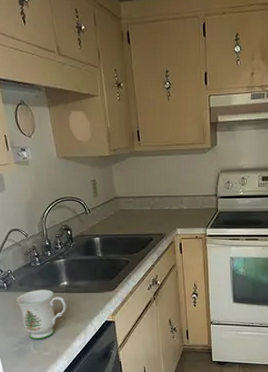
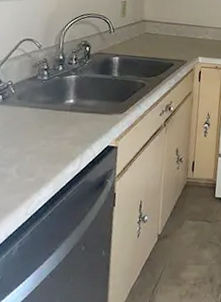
mug: present [15,289,66,340] -> none [7,105,67,163]

